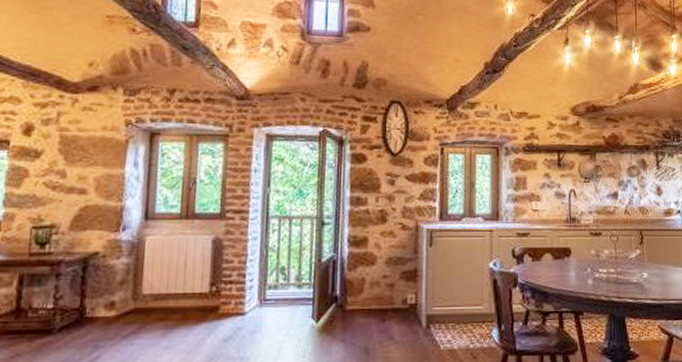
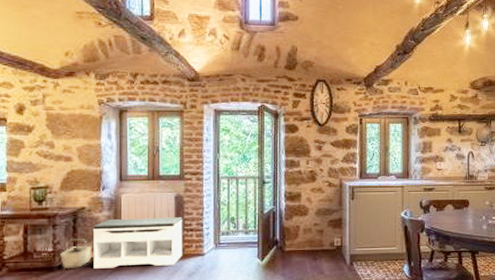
basket: none [62,292,104,332] -> present [60,239,92,269]
bench: none [103,266,221,331] -> present [92,217,183,269]

